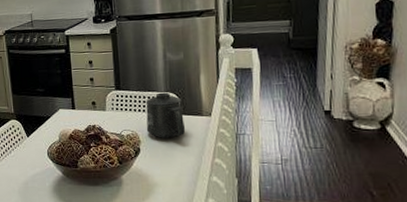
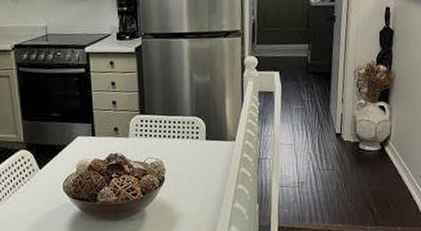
mug: present [145,92,186,138] -> none [171,116,211,166]

